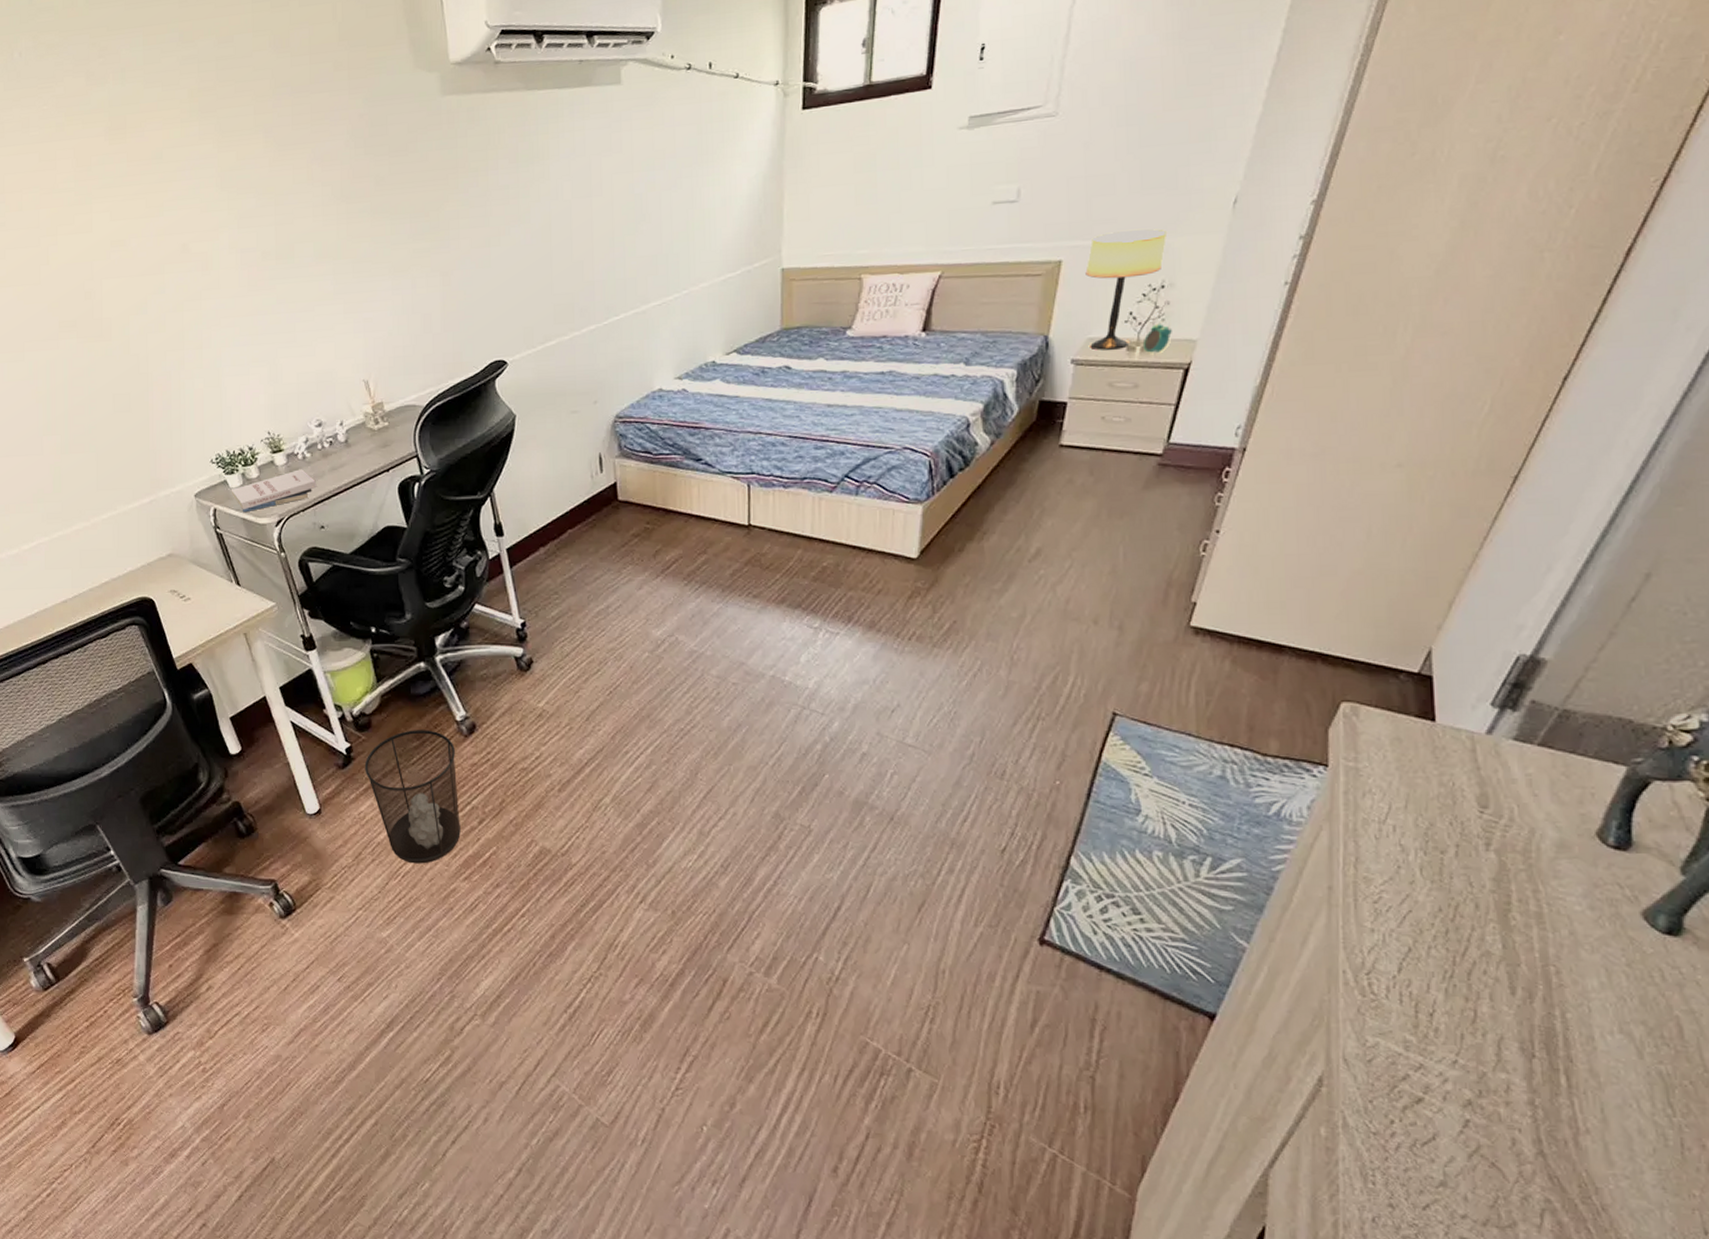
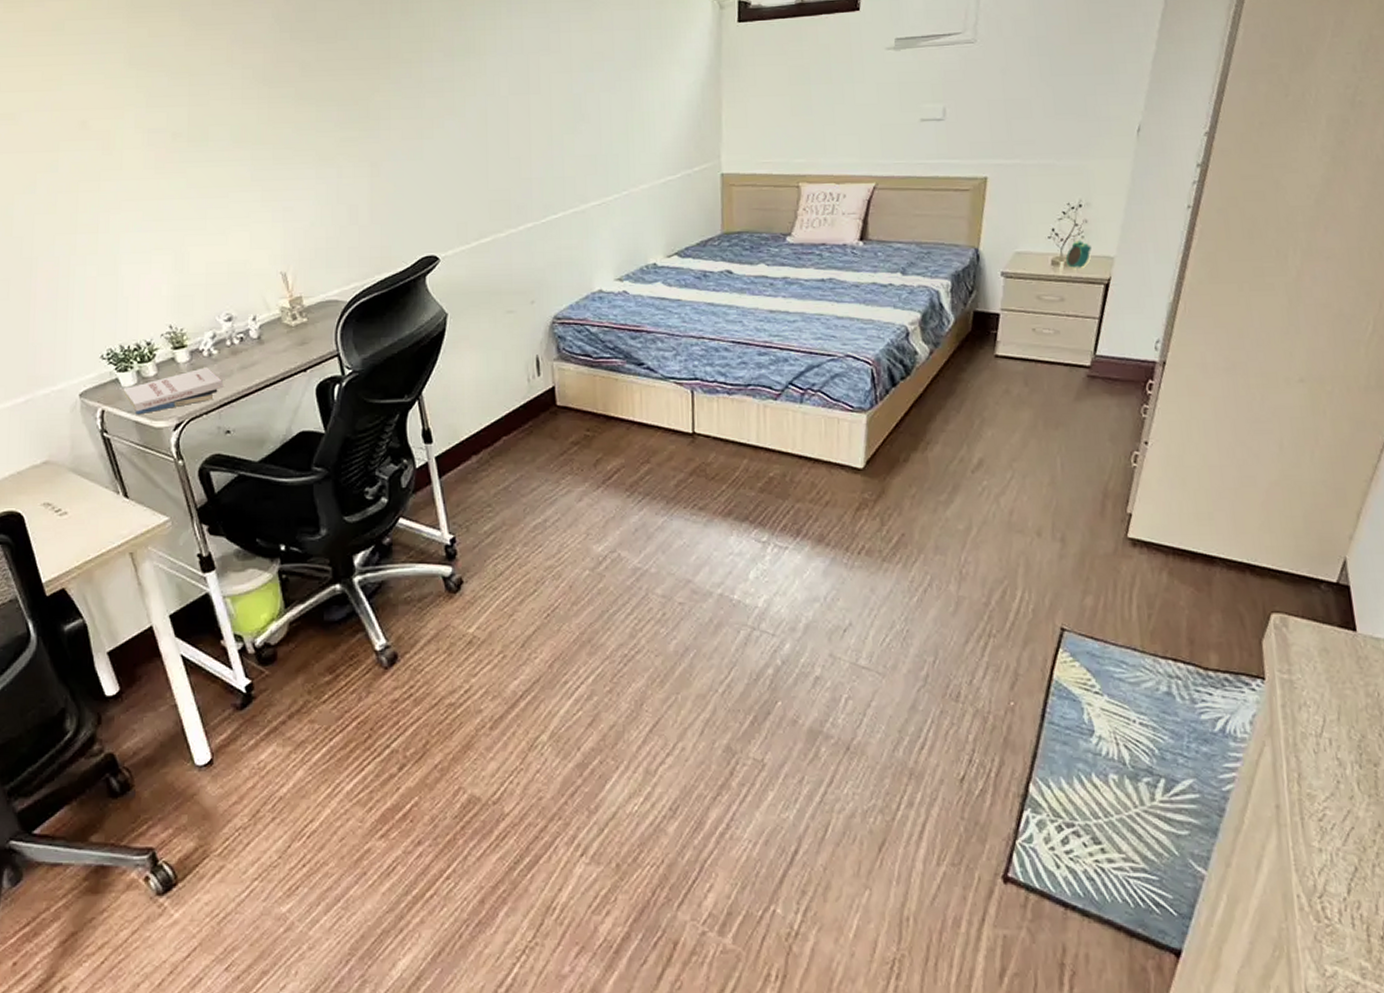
waste bin: present [364,730,461,864] -> none [267,662,377,821]
table lamp: present [1085,229,1168,351] -> none [1009,151,1081,264]

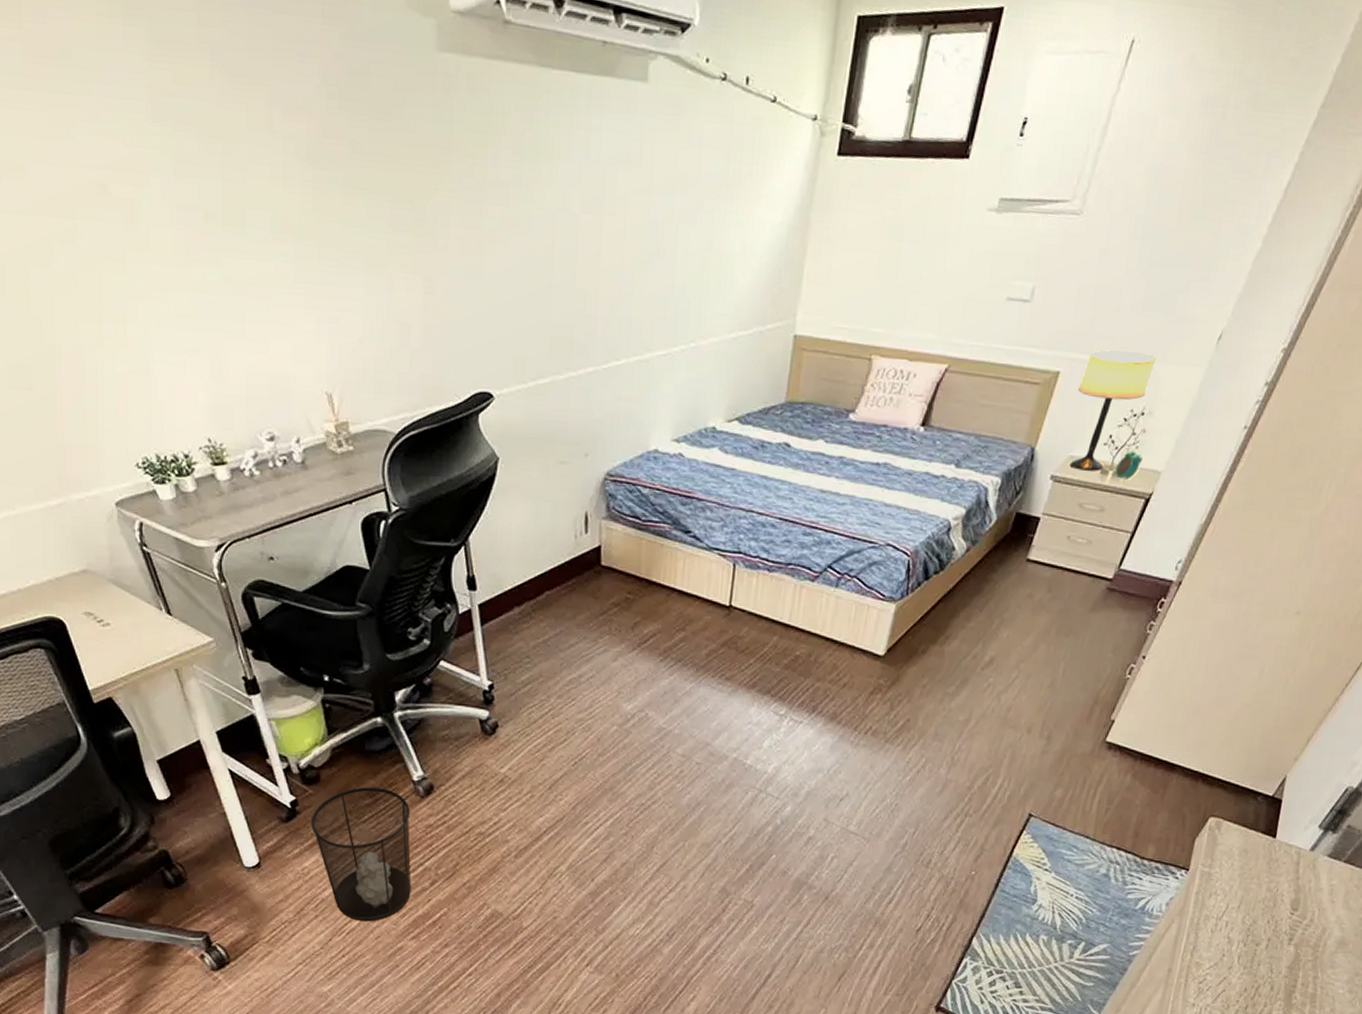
books: present [123,367,224,415] -> none [161,488,266,532]
waste bin: none [267,662,377,821] -> present [310,787,411,922]
table lamp: none [1009,151,1081,264] -> present [1069,349,1157,472]

